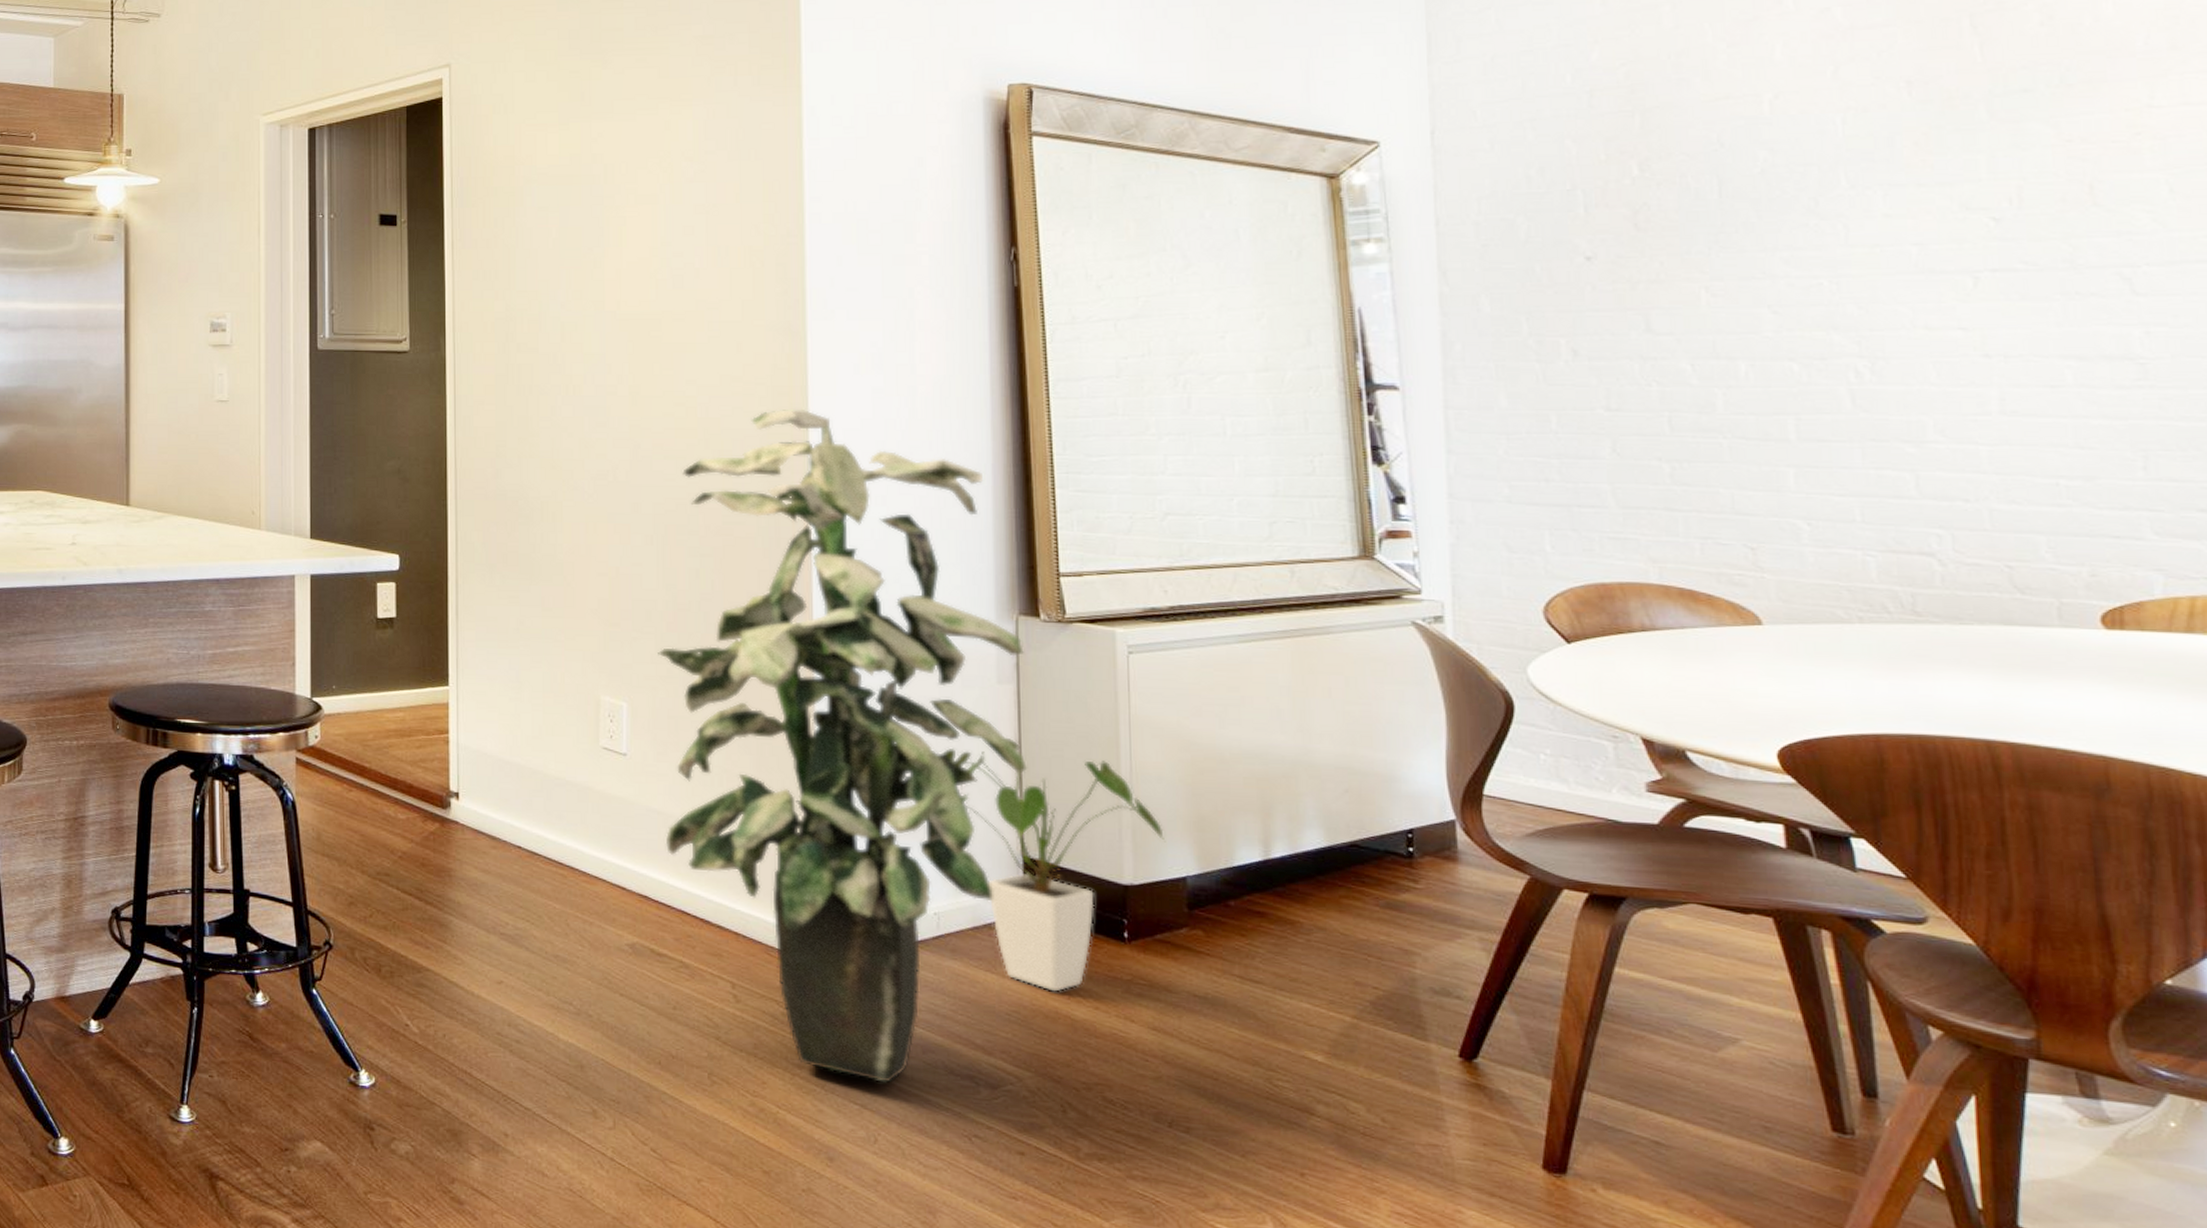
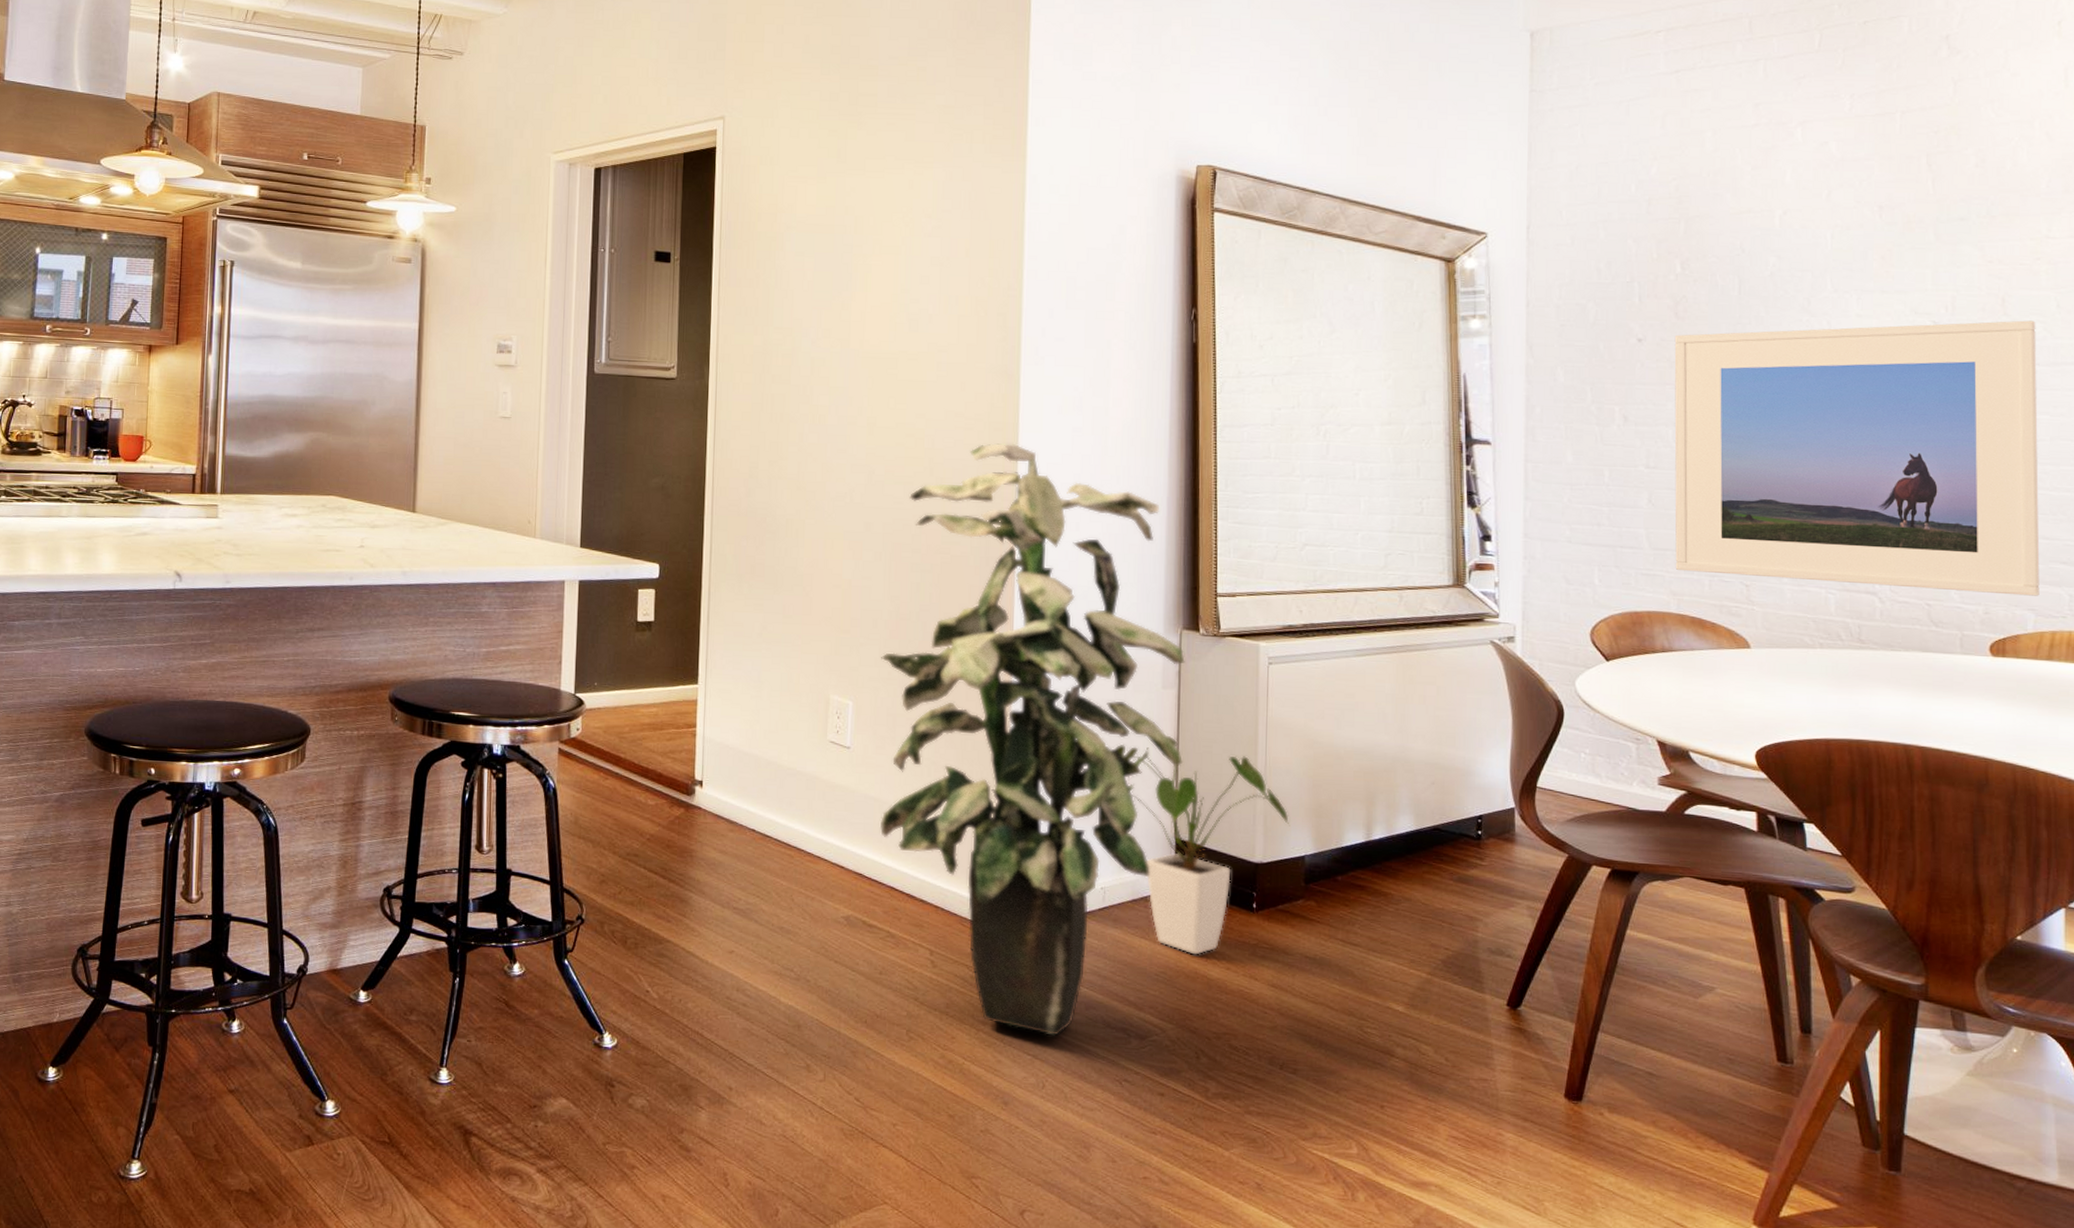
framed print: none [1635,210,2169,553] -> present [1674,320,2040,596]

